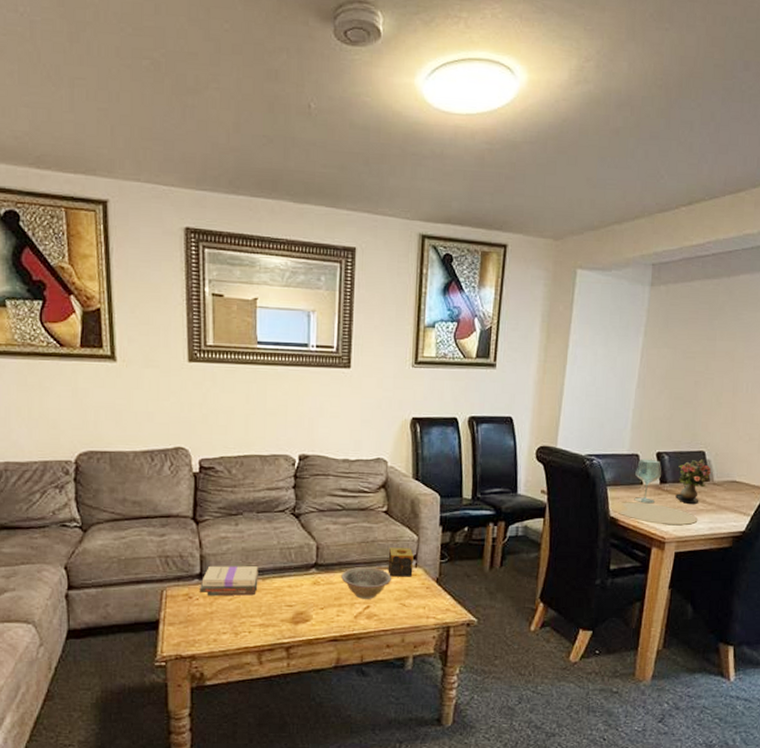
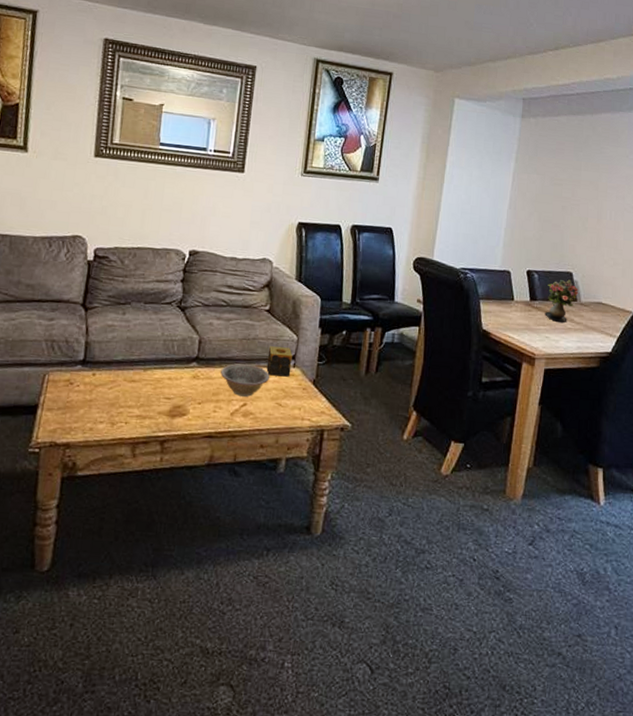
books: present [200,565,258,596] -> none [81,352,141,386]
placemat: present [610,502,698,526] -> none [483,315,567,343]
wine glass: present [634,458,662,504] -> none [505,275,532,320]

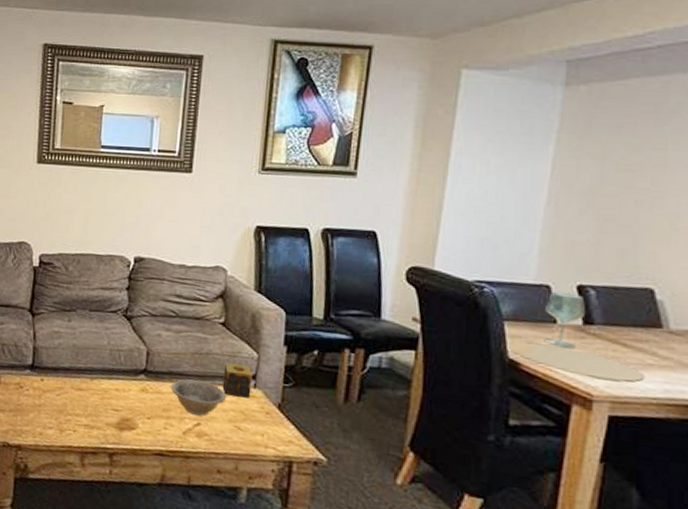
placemat: none [483,315,567,343] -> present [509,341,645,382]
wine glass: none [505,275,532,320] -> present [544,291,586,349]
bouquet: present [545,279,579,323] -> none [608,298,666,357]

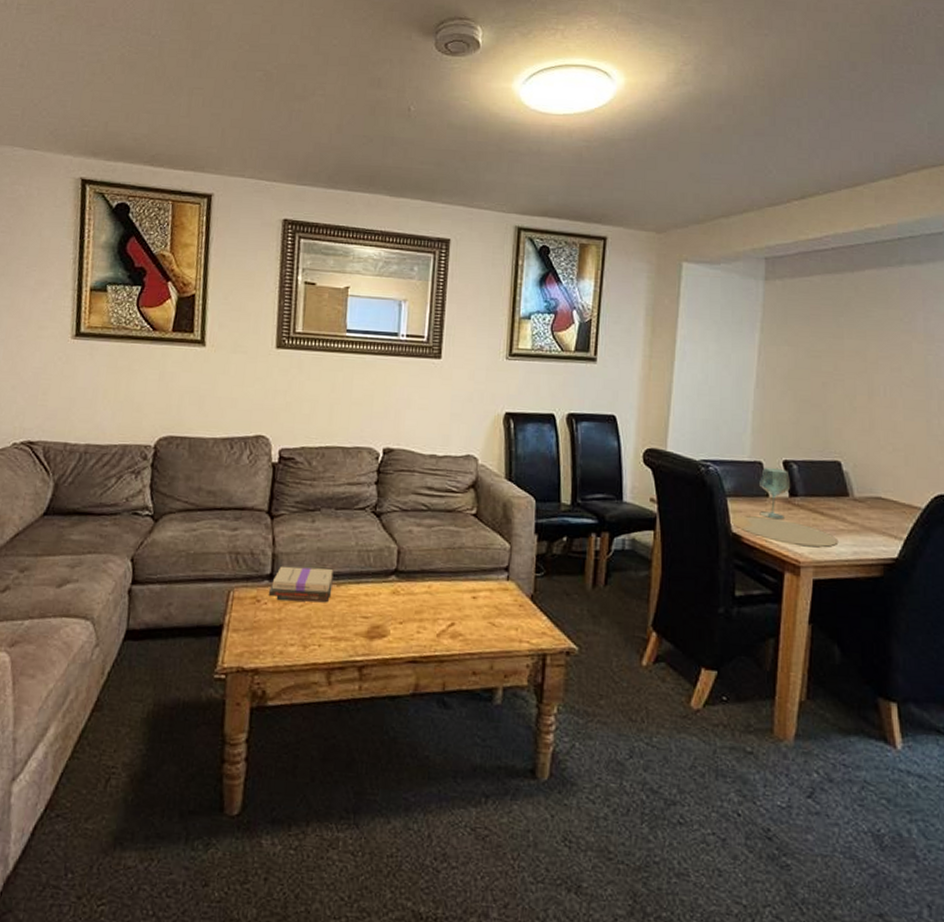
books: none [30,358,87,394] -> present [269,566,334,603]
decorative bowl: present [171,379,227,416] -> none [423,576,481,615]
candle: present [222,363,253,398] -> none [475,556,505,592]

